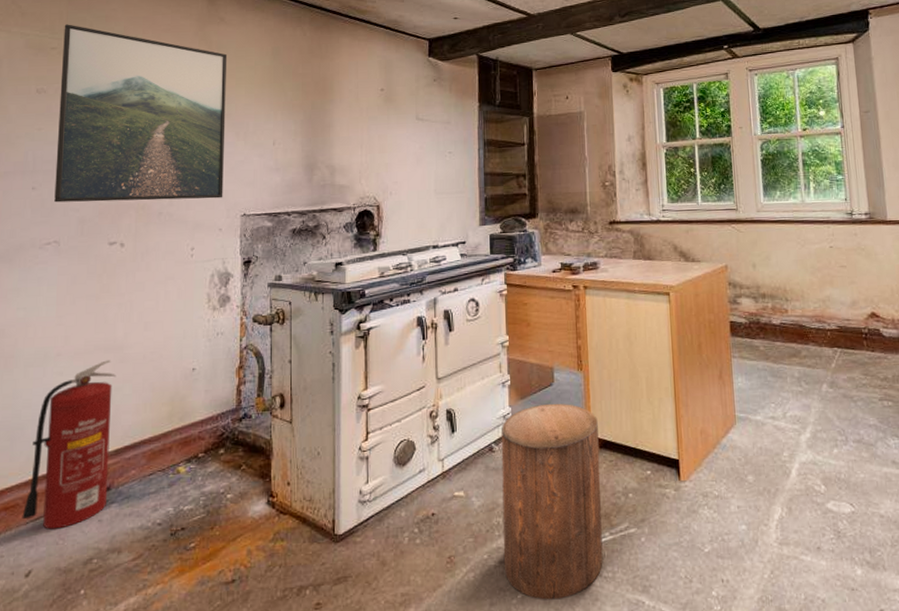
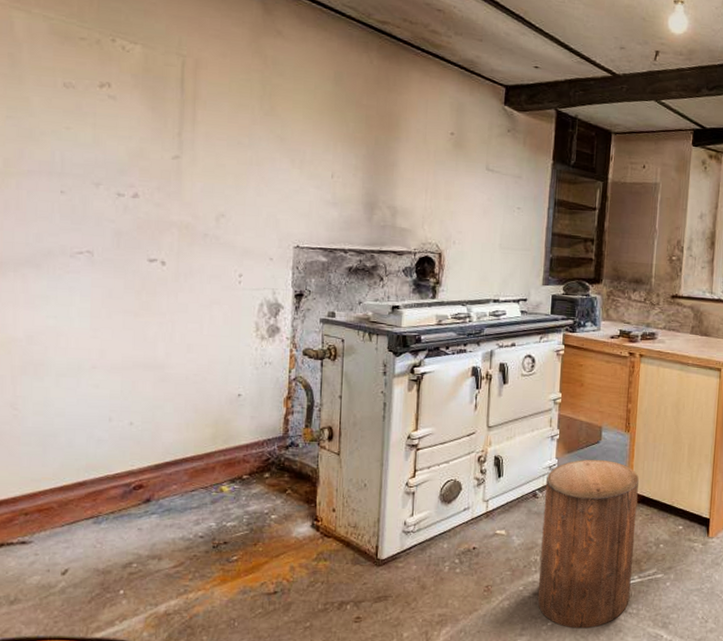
fire extinguisher: present [22,360,116,529] -> none [57,377,157,533]
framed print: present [54,24,228,203] -> none [86,13,284,227]

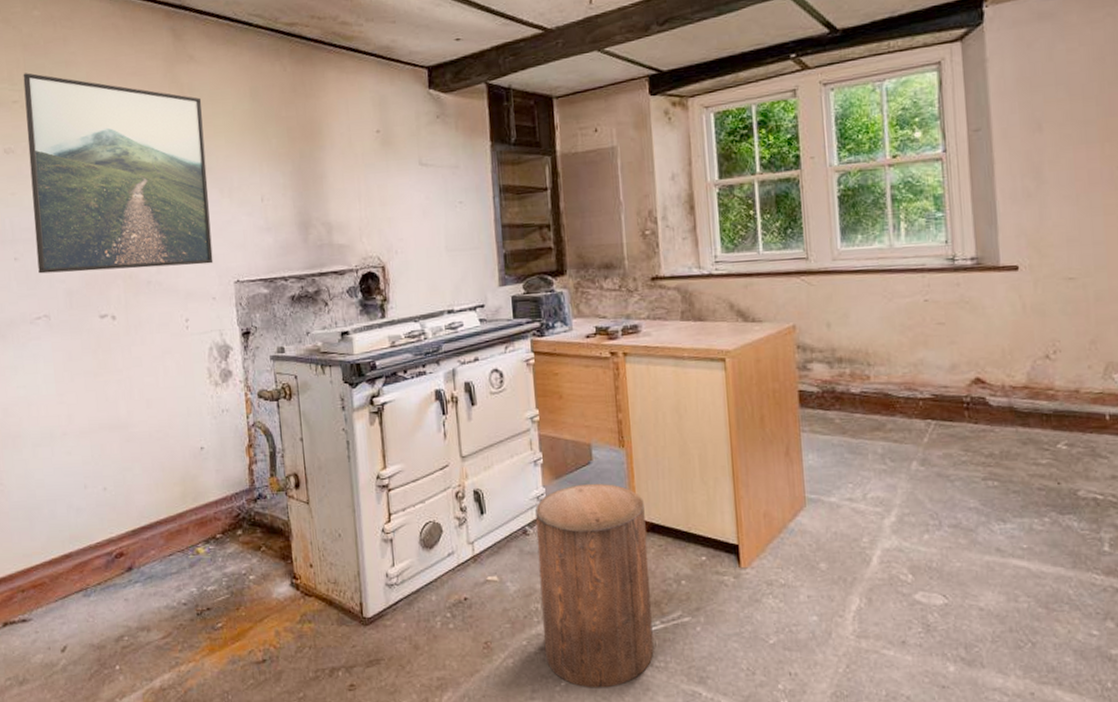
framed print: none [86,13,284,227] -> present [23,72,213,274]

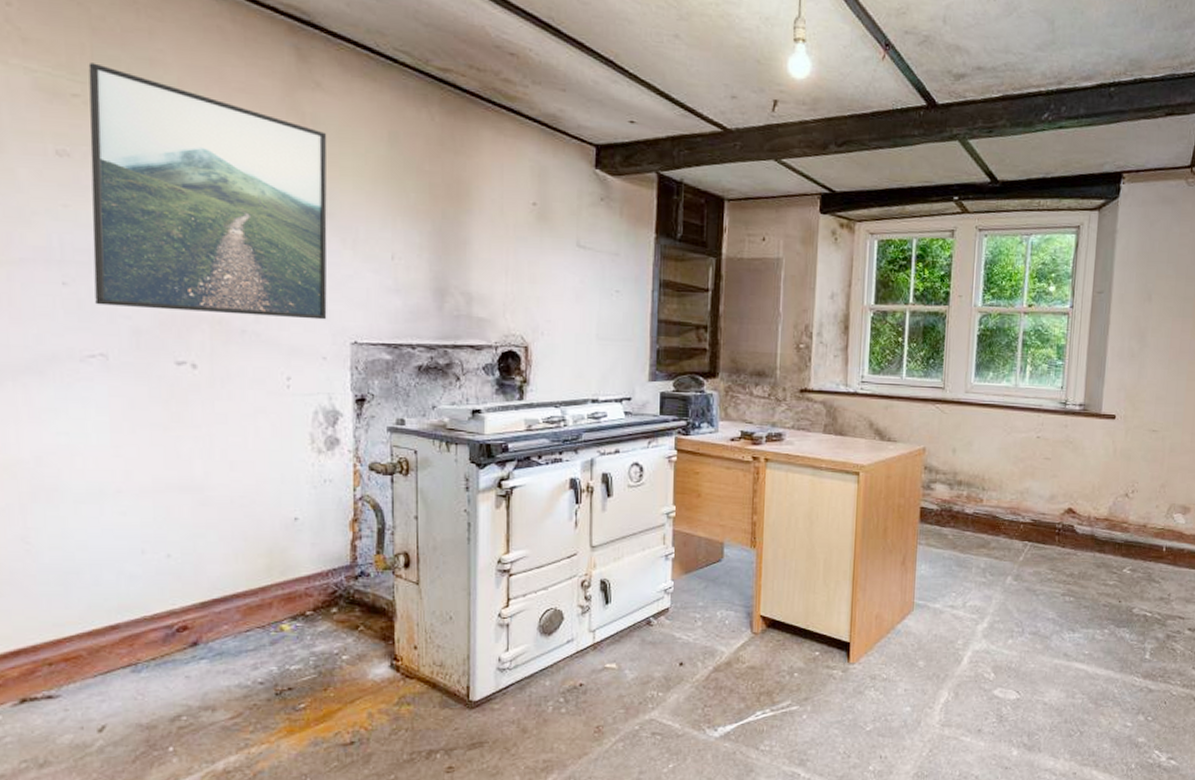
stool: present [534,483,654,688] -> none [656,579,768,770]

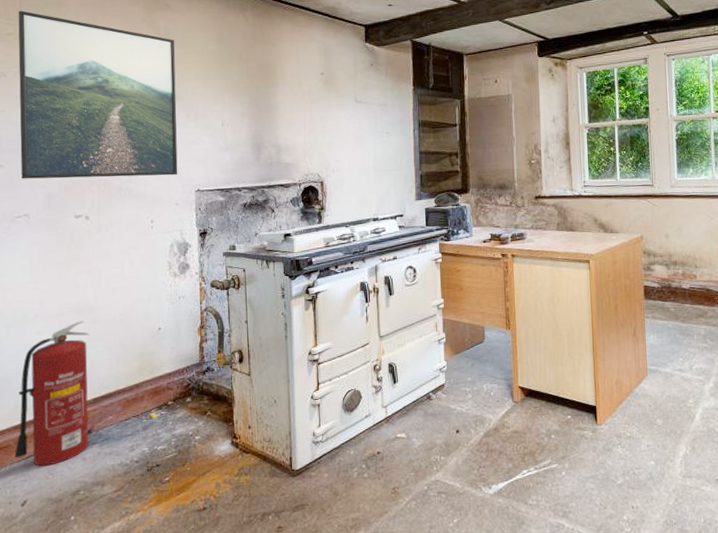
fire extinguisher: none [87,502,197,684] -> present [14,321,90,466]

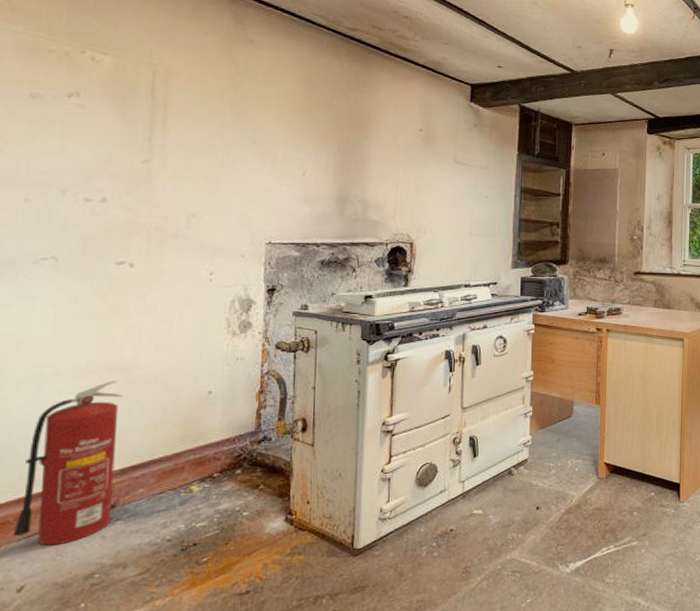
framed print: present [18,10,178,179] -> none [52,26,256,225]

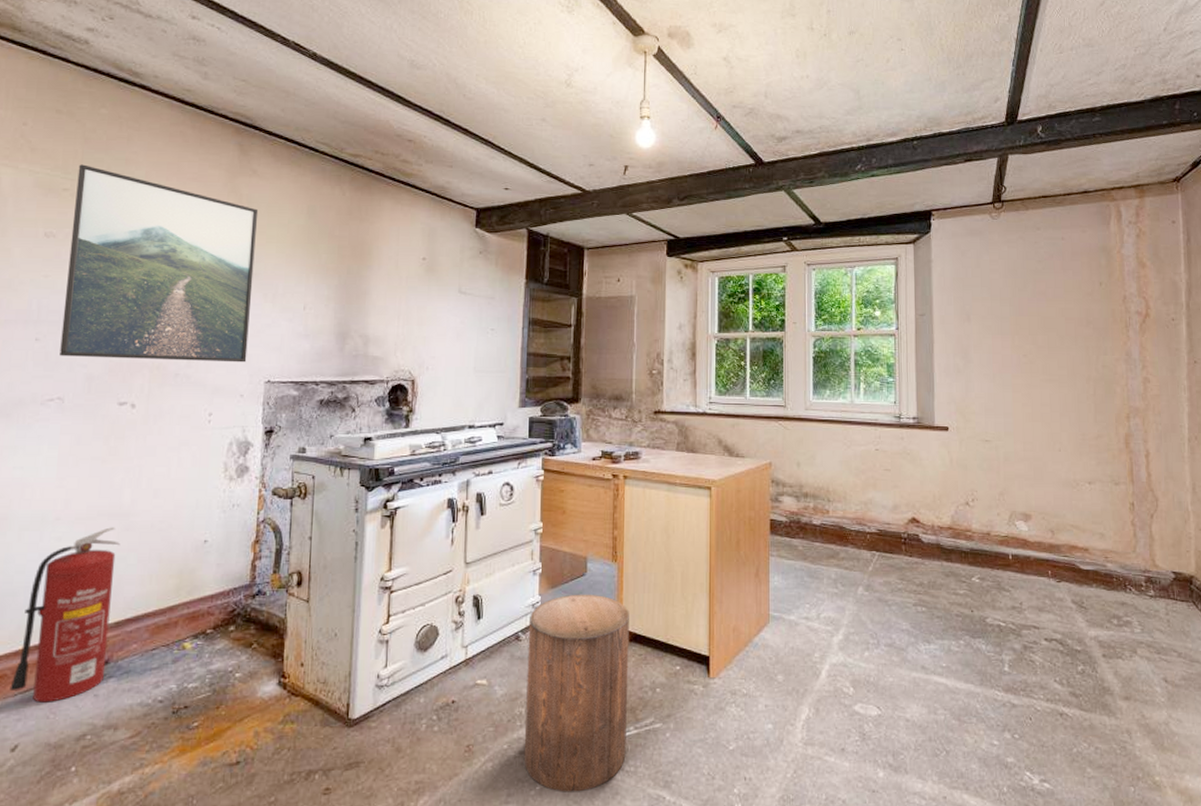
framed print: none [52,26,256,225] -> present [59,164,259,363]
stool: none [516,433,611,604] -> present [524,594,629,792]

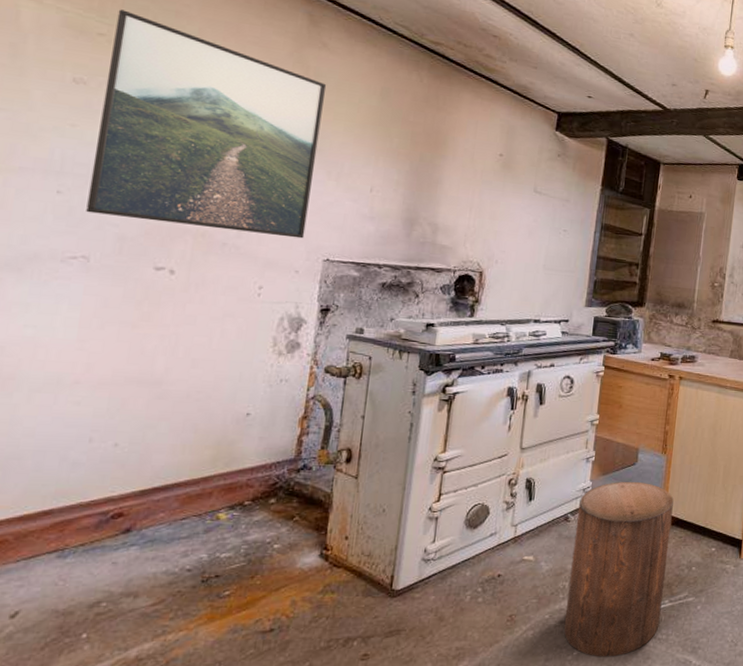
fire extinguisher: present [9,527,121,703] -> none [11,394,151,569]

